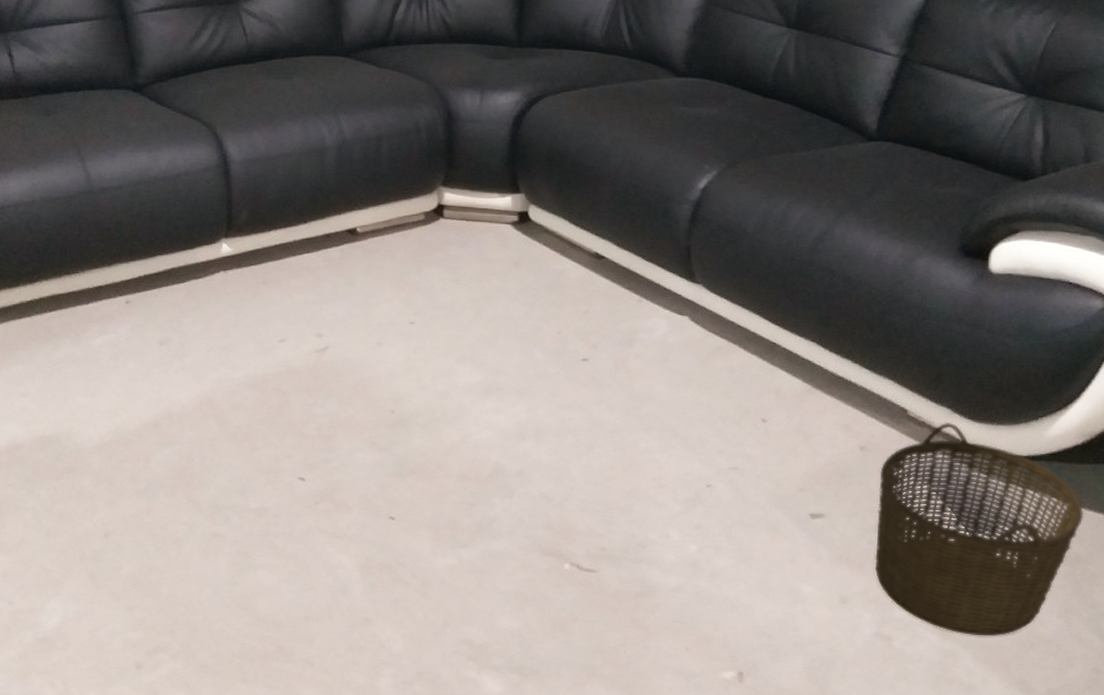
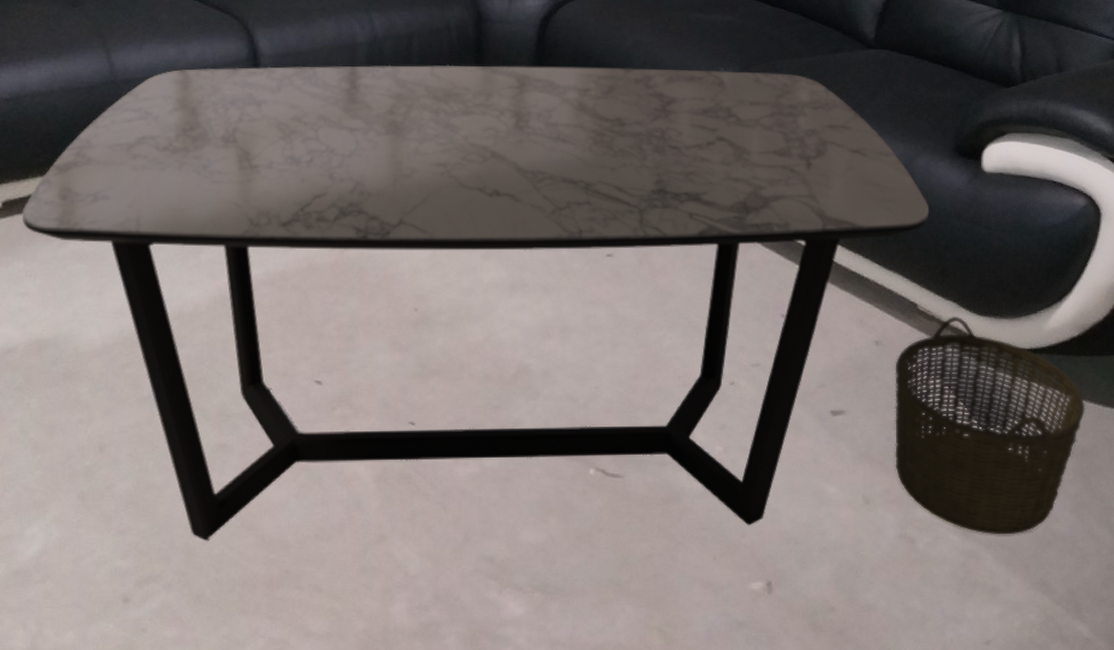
coffee table: none [16,167,928,620] -> present [21,65,930,540]

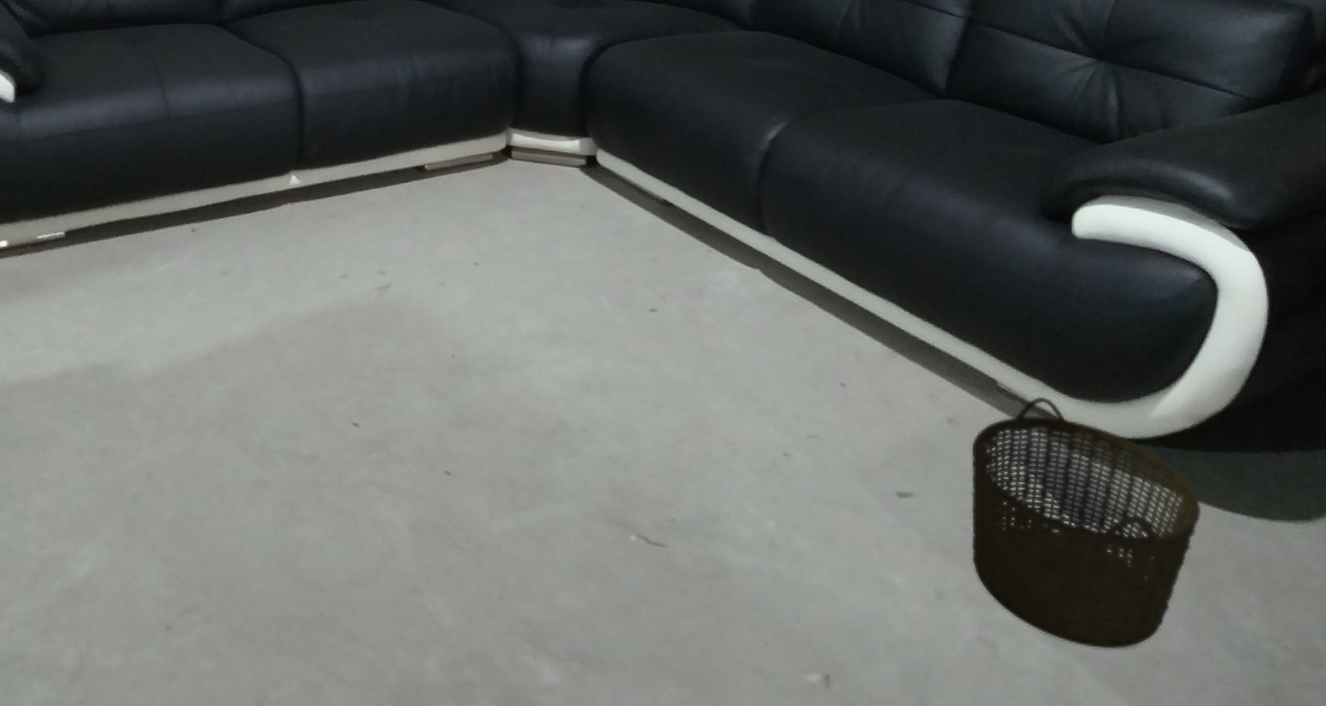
coffee table: present [21,65,930,540] -> none [82,106,1011,611]

